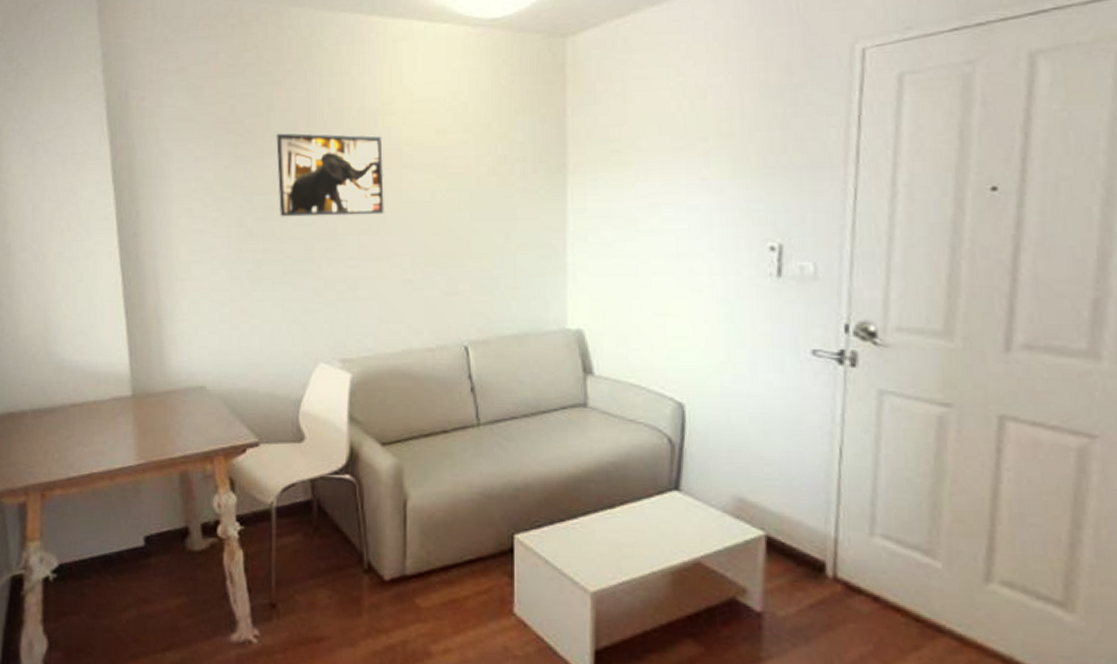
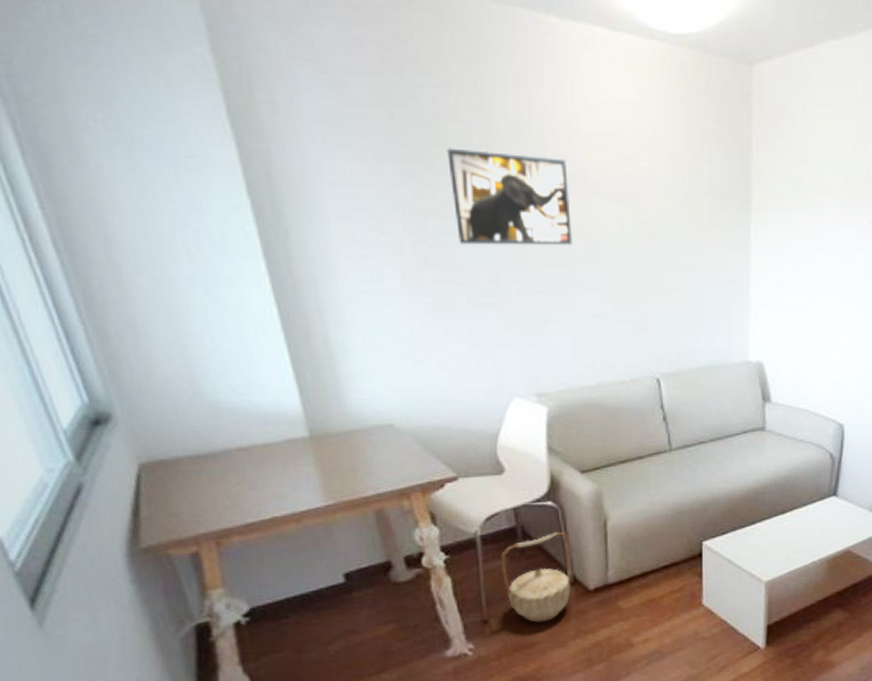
basket: none [293,509,366,614] -> present [500,532,571,623]

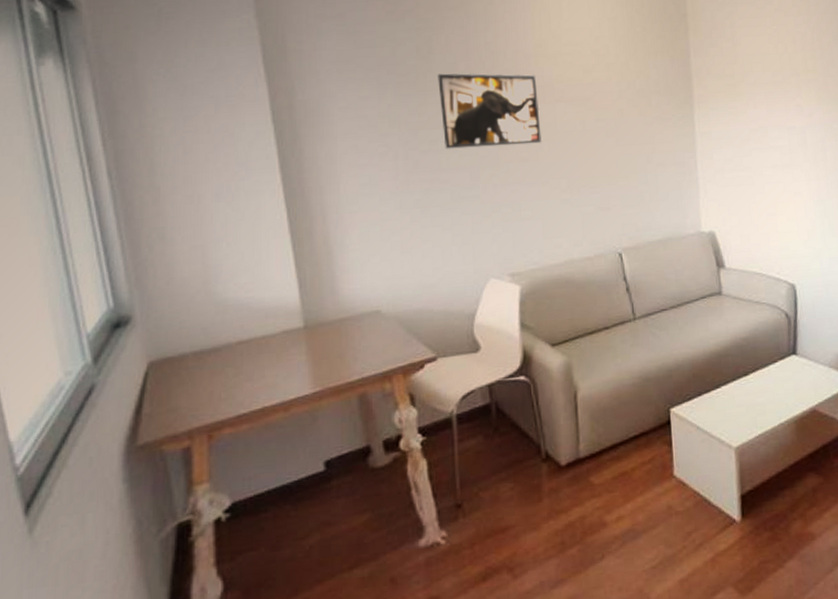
basket: present [500,532,571,623] -> none [474,406,544,504]

